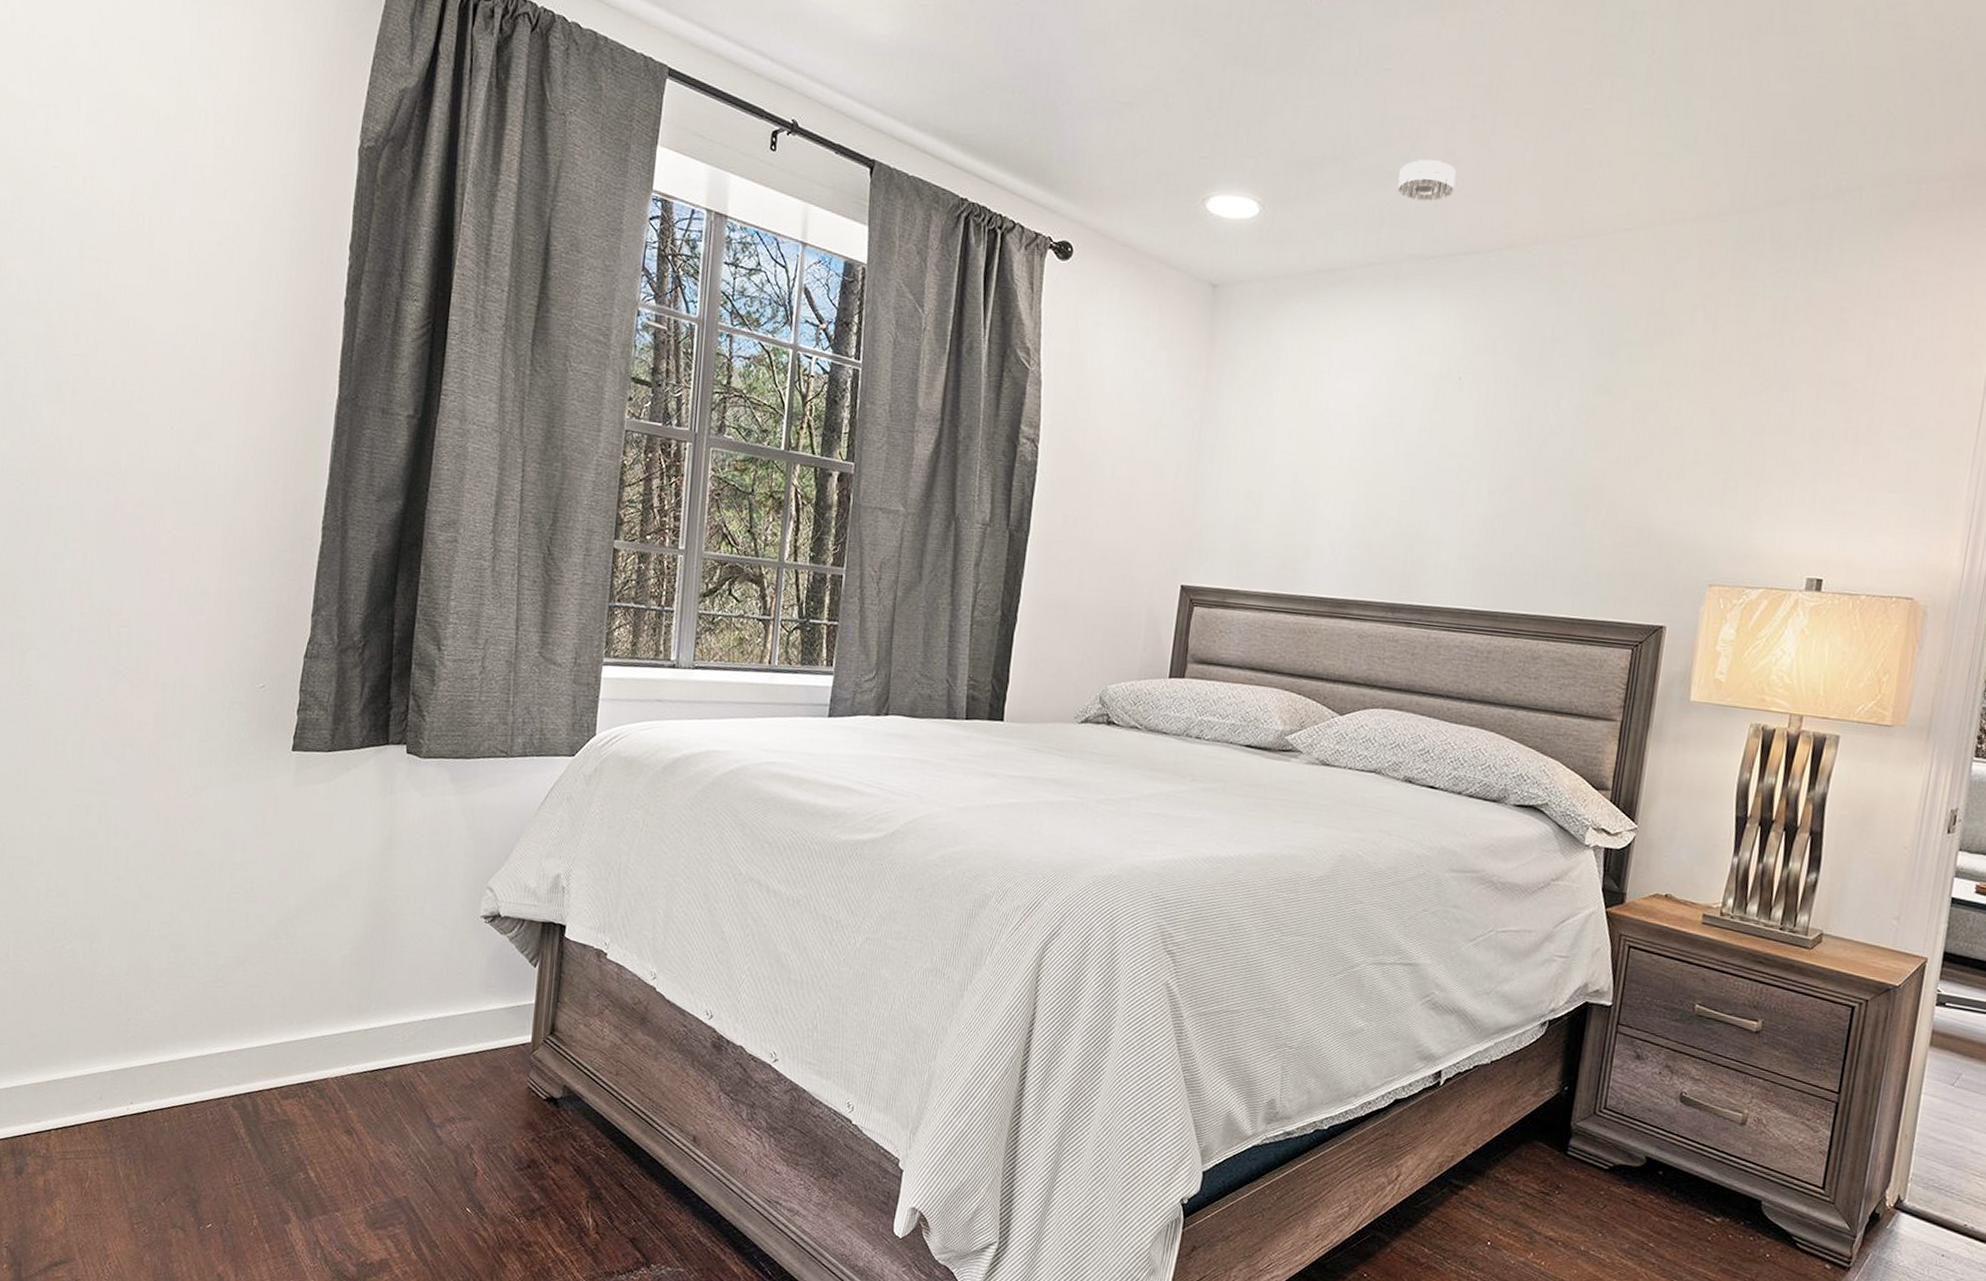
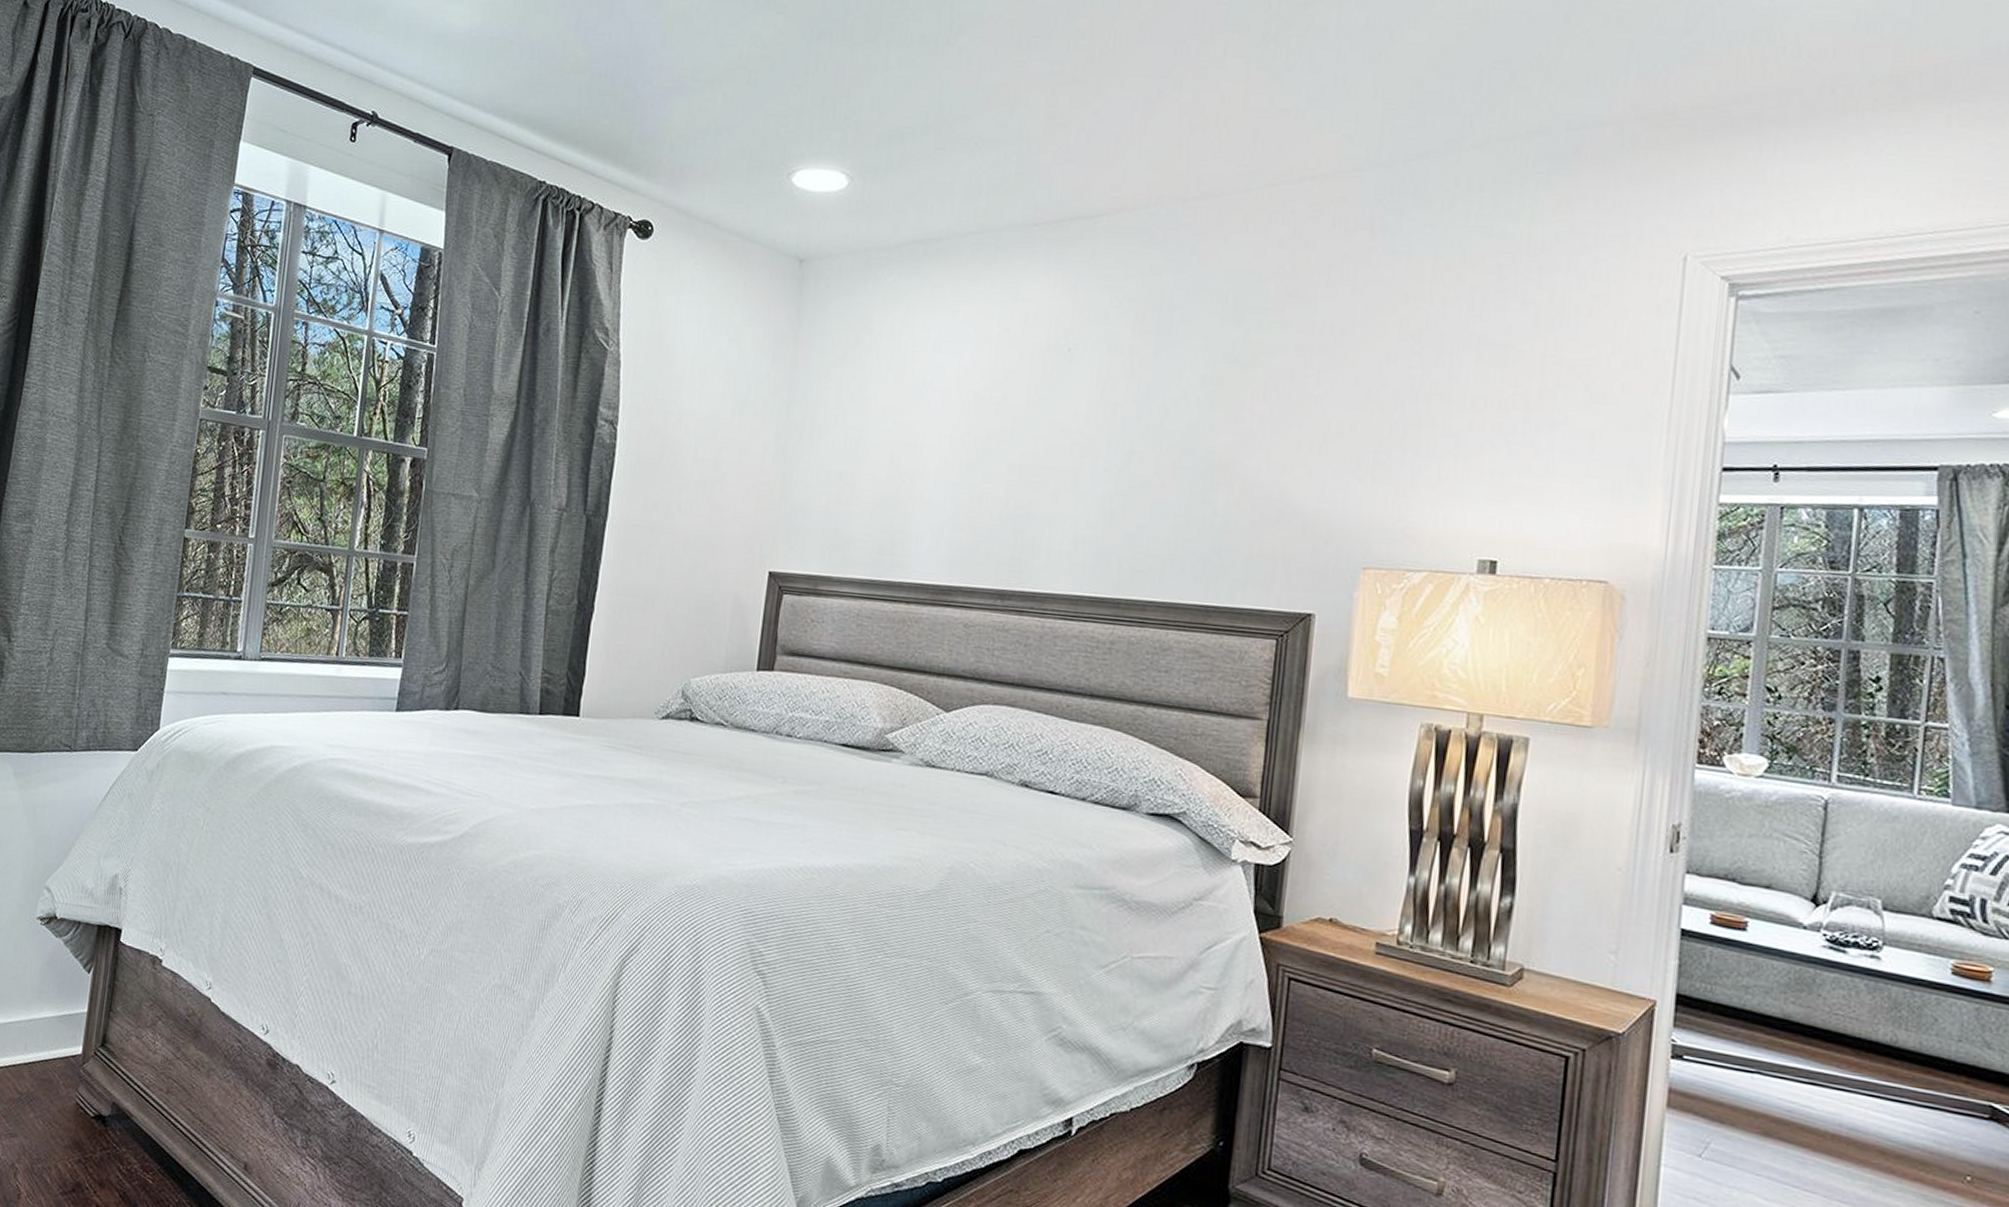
smoke detector: present [1397,159,1457,201] -> none [995,125,1059,167]

